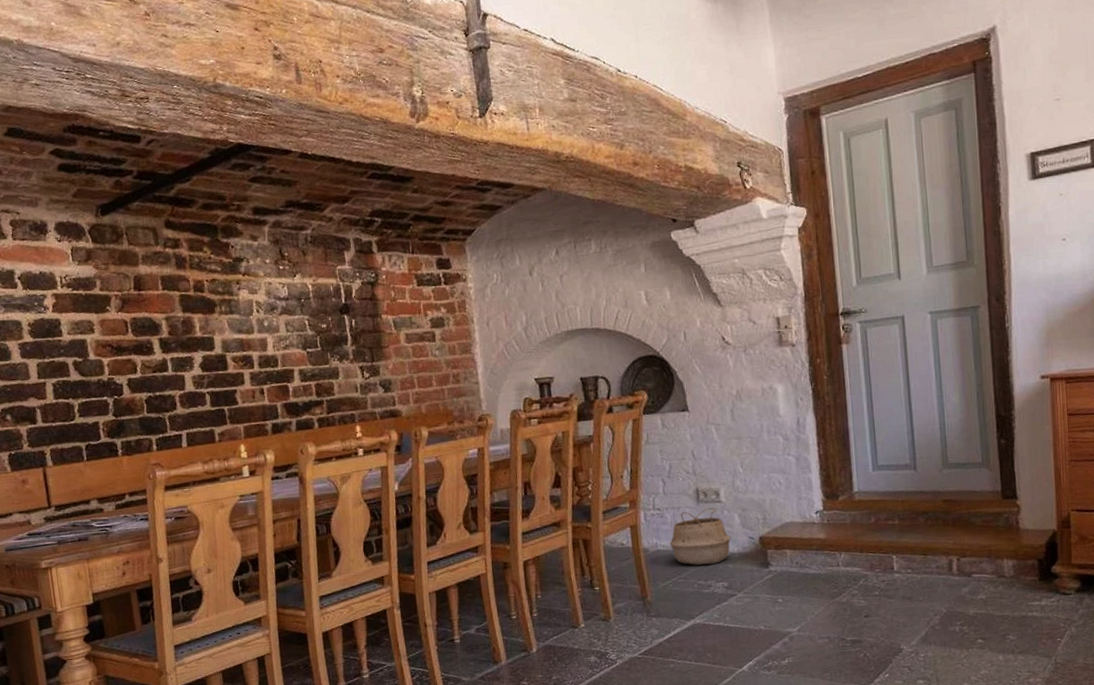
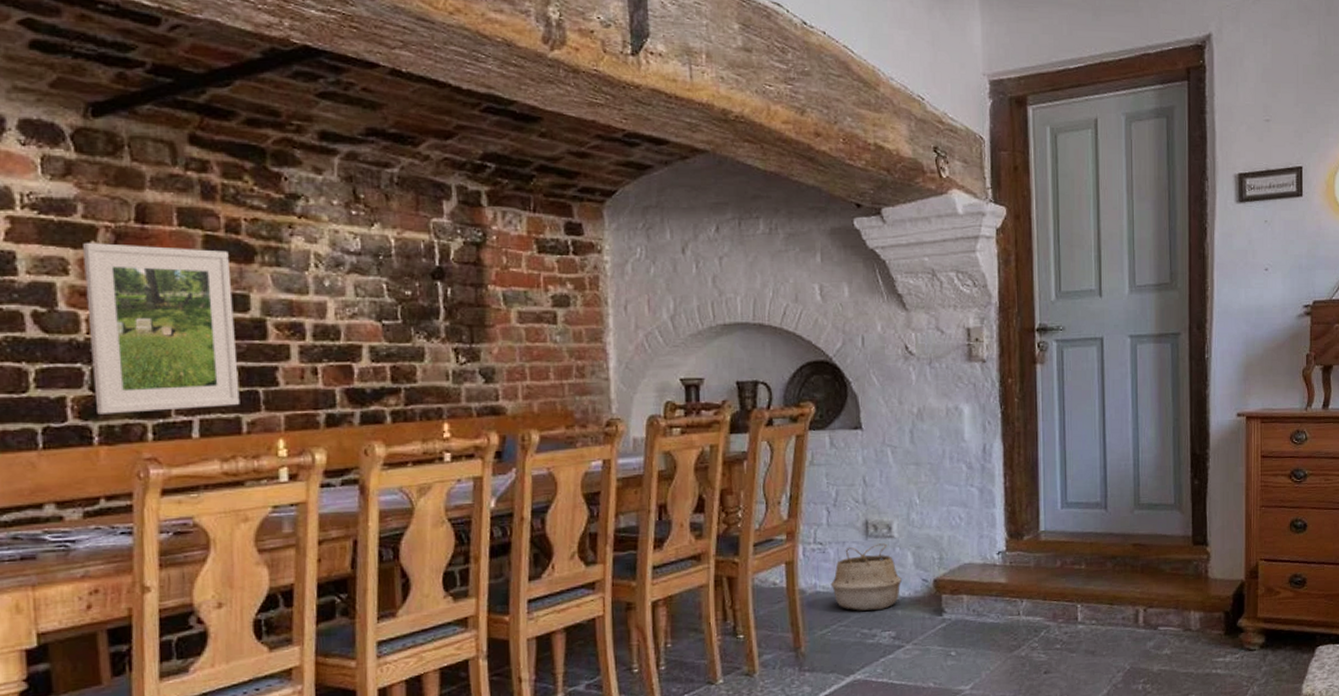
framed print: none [102,305,213,433] -> present [83,242,240,414]

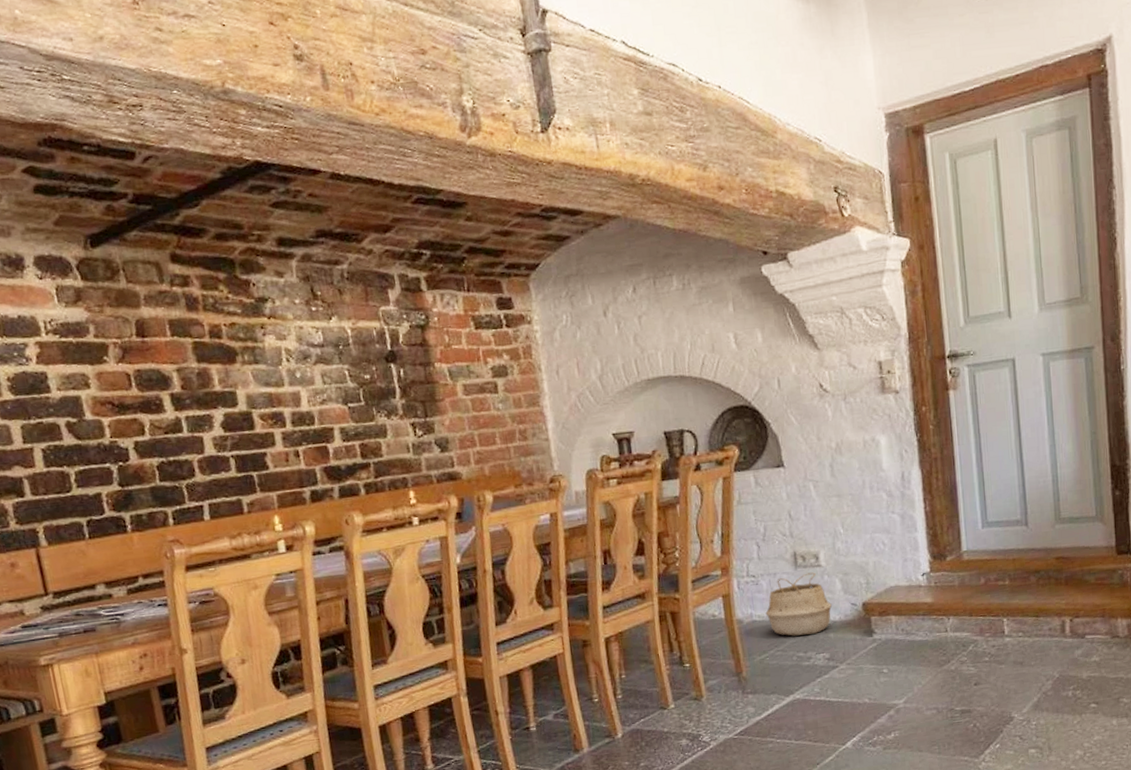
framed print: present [83,242,240,414] -> none [98,354,240,506]

